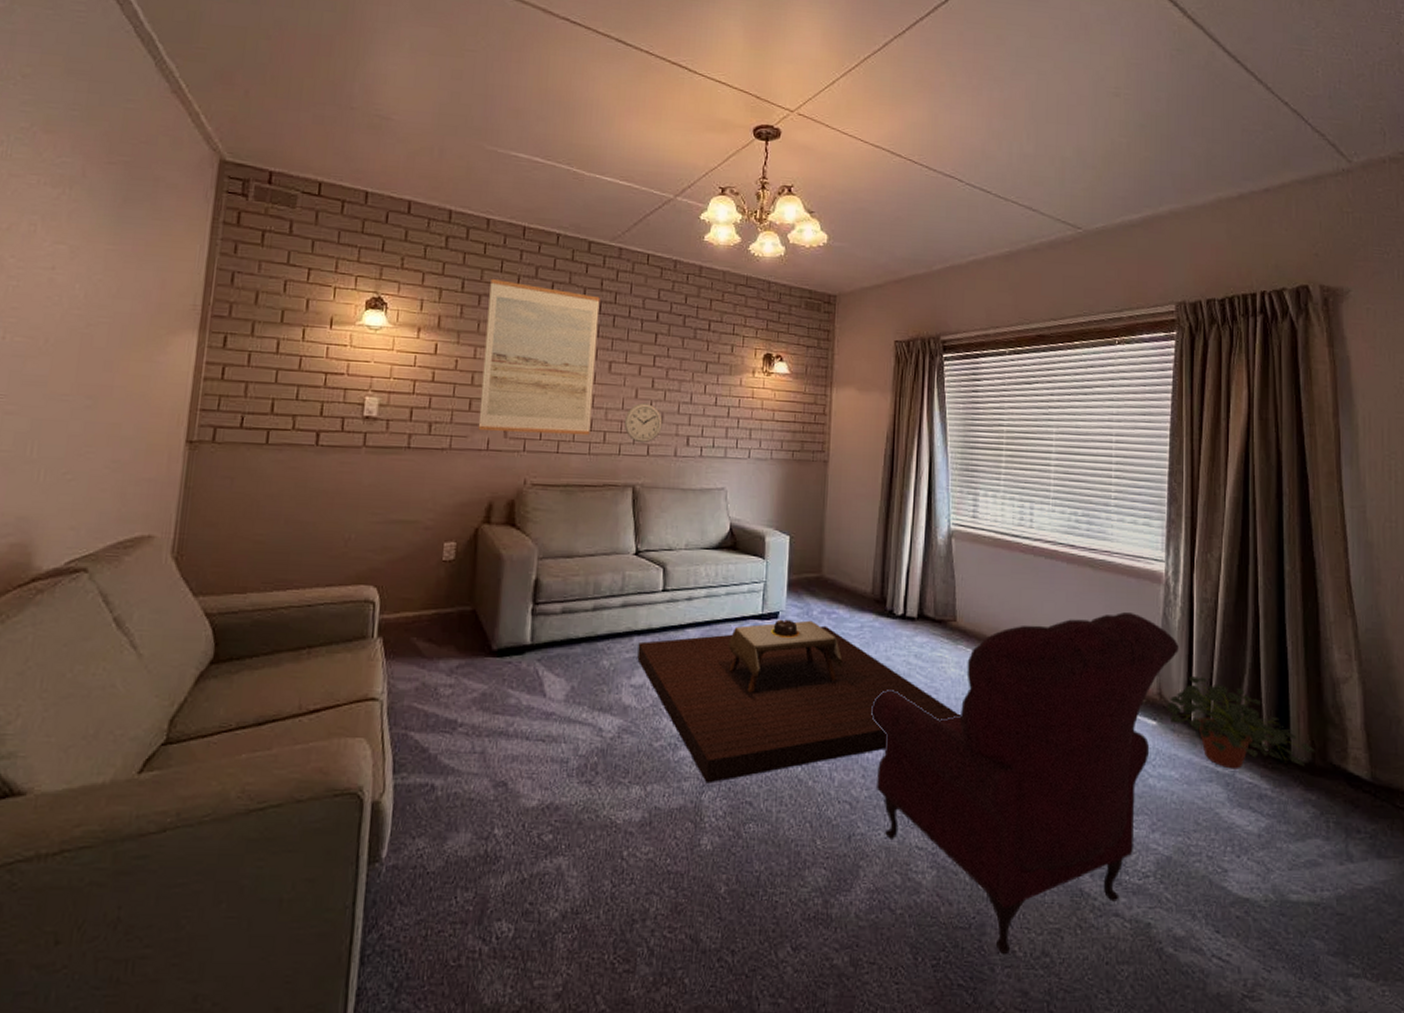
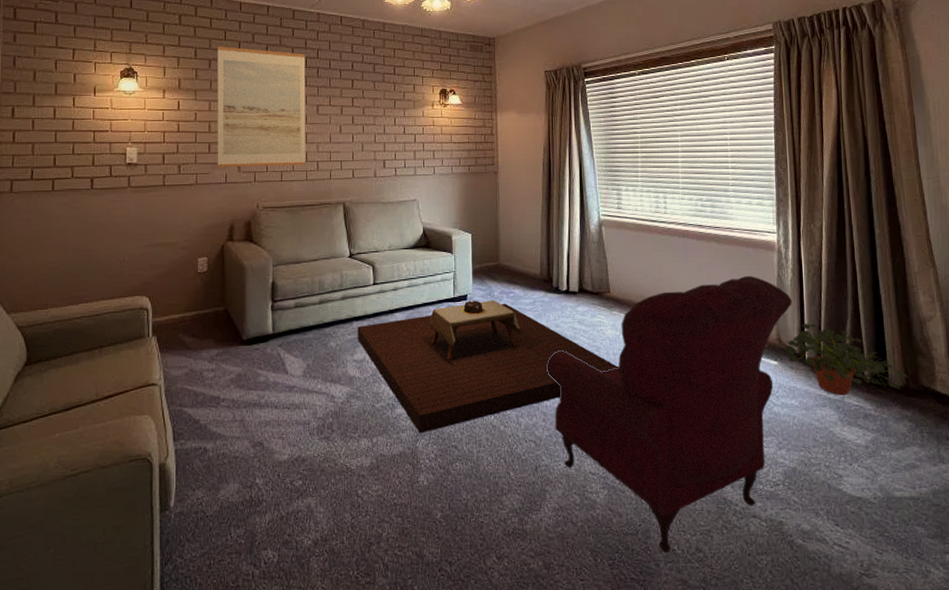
wall clock: present [624,403,663,443] -> none [332,137,363,168]

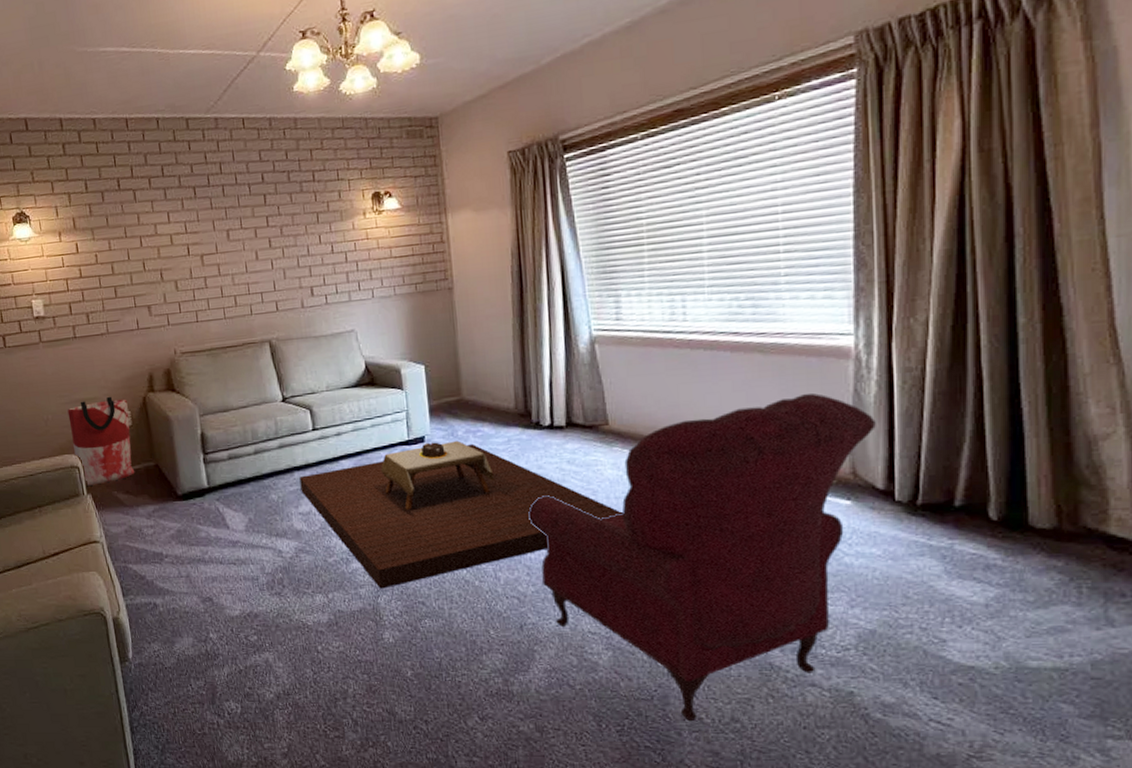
bag: none [145,242,206,328] -> present [67,396,135,486]
wall art: present [217,46,306,168] -> none [108,170,222,314]
potted plant: present [785,322,909,396] -> none [863,450,1063,542]

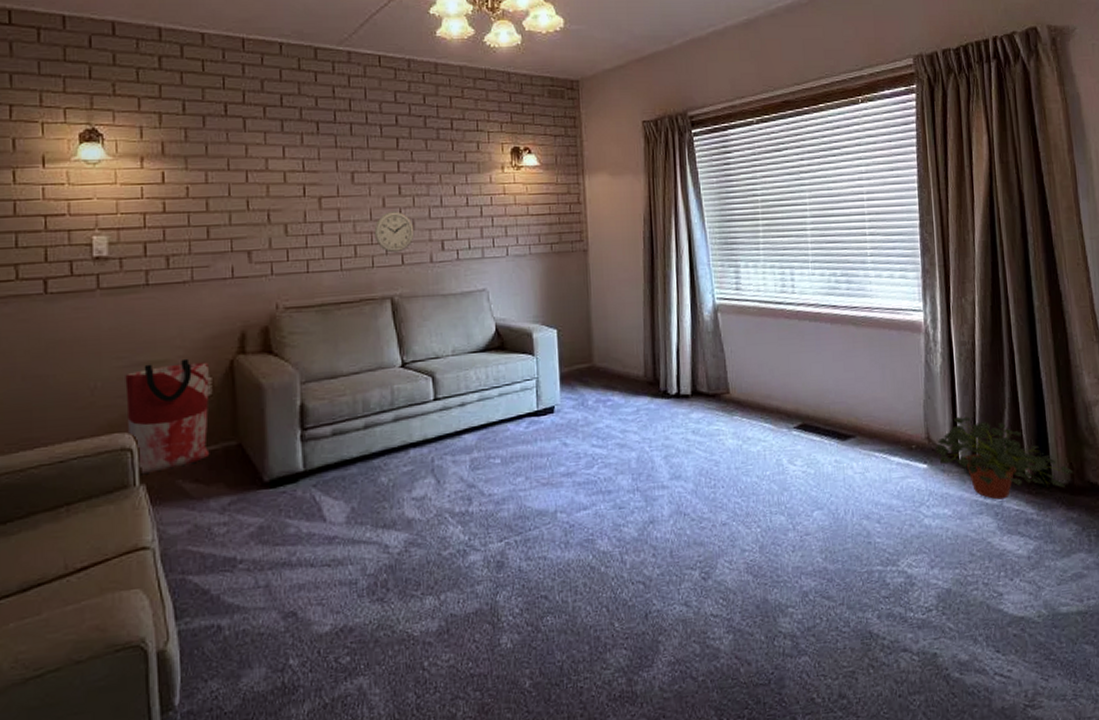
wall clock: none [250,263,286,301] -> present [374,211,415,253]
coffee table: present [299,440,623,589] -> none [415,410,742,584]
armchair: present [528,393,876,722] -> none [655,364,942,704]
potted plant: none [863,450,1063,542] -> present [936,416,1074,500]

